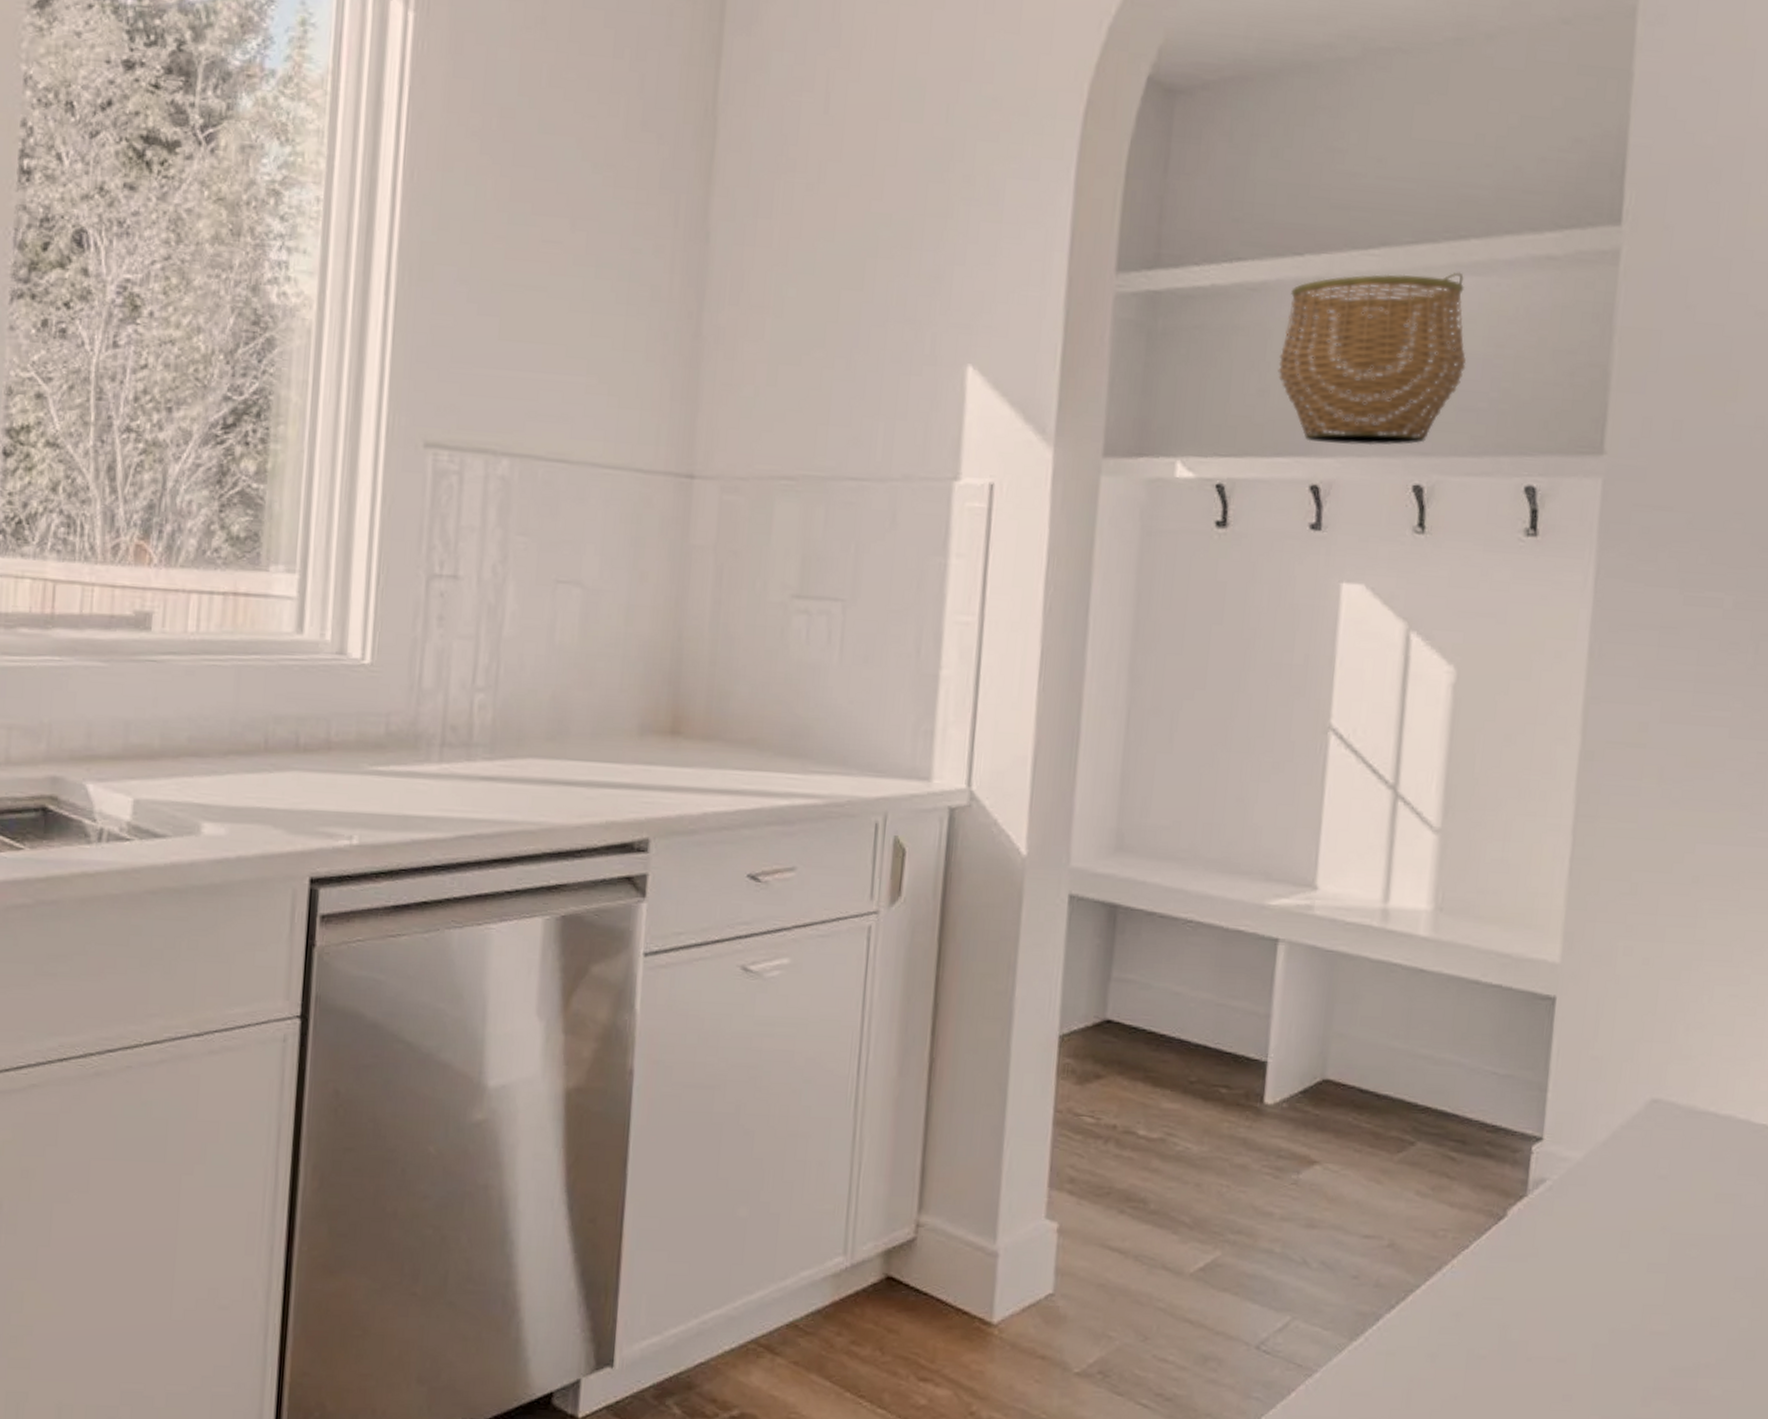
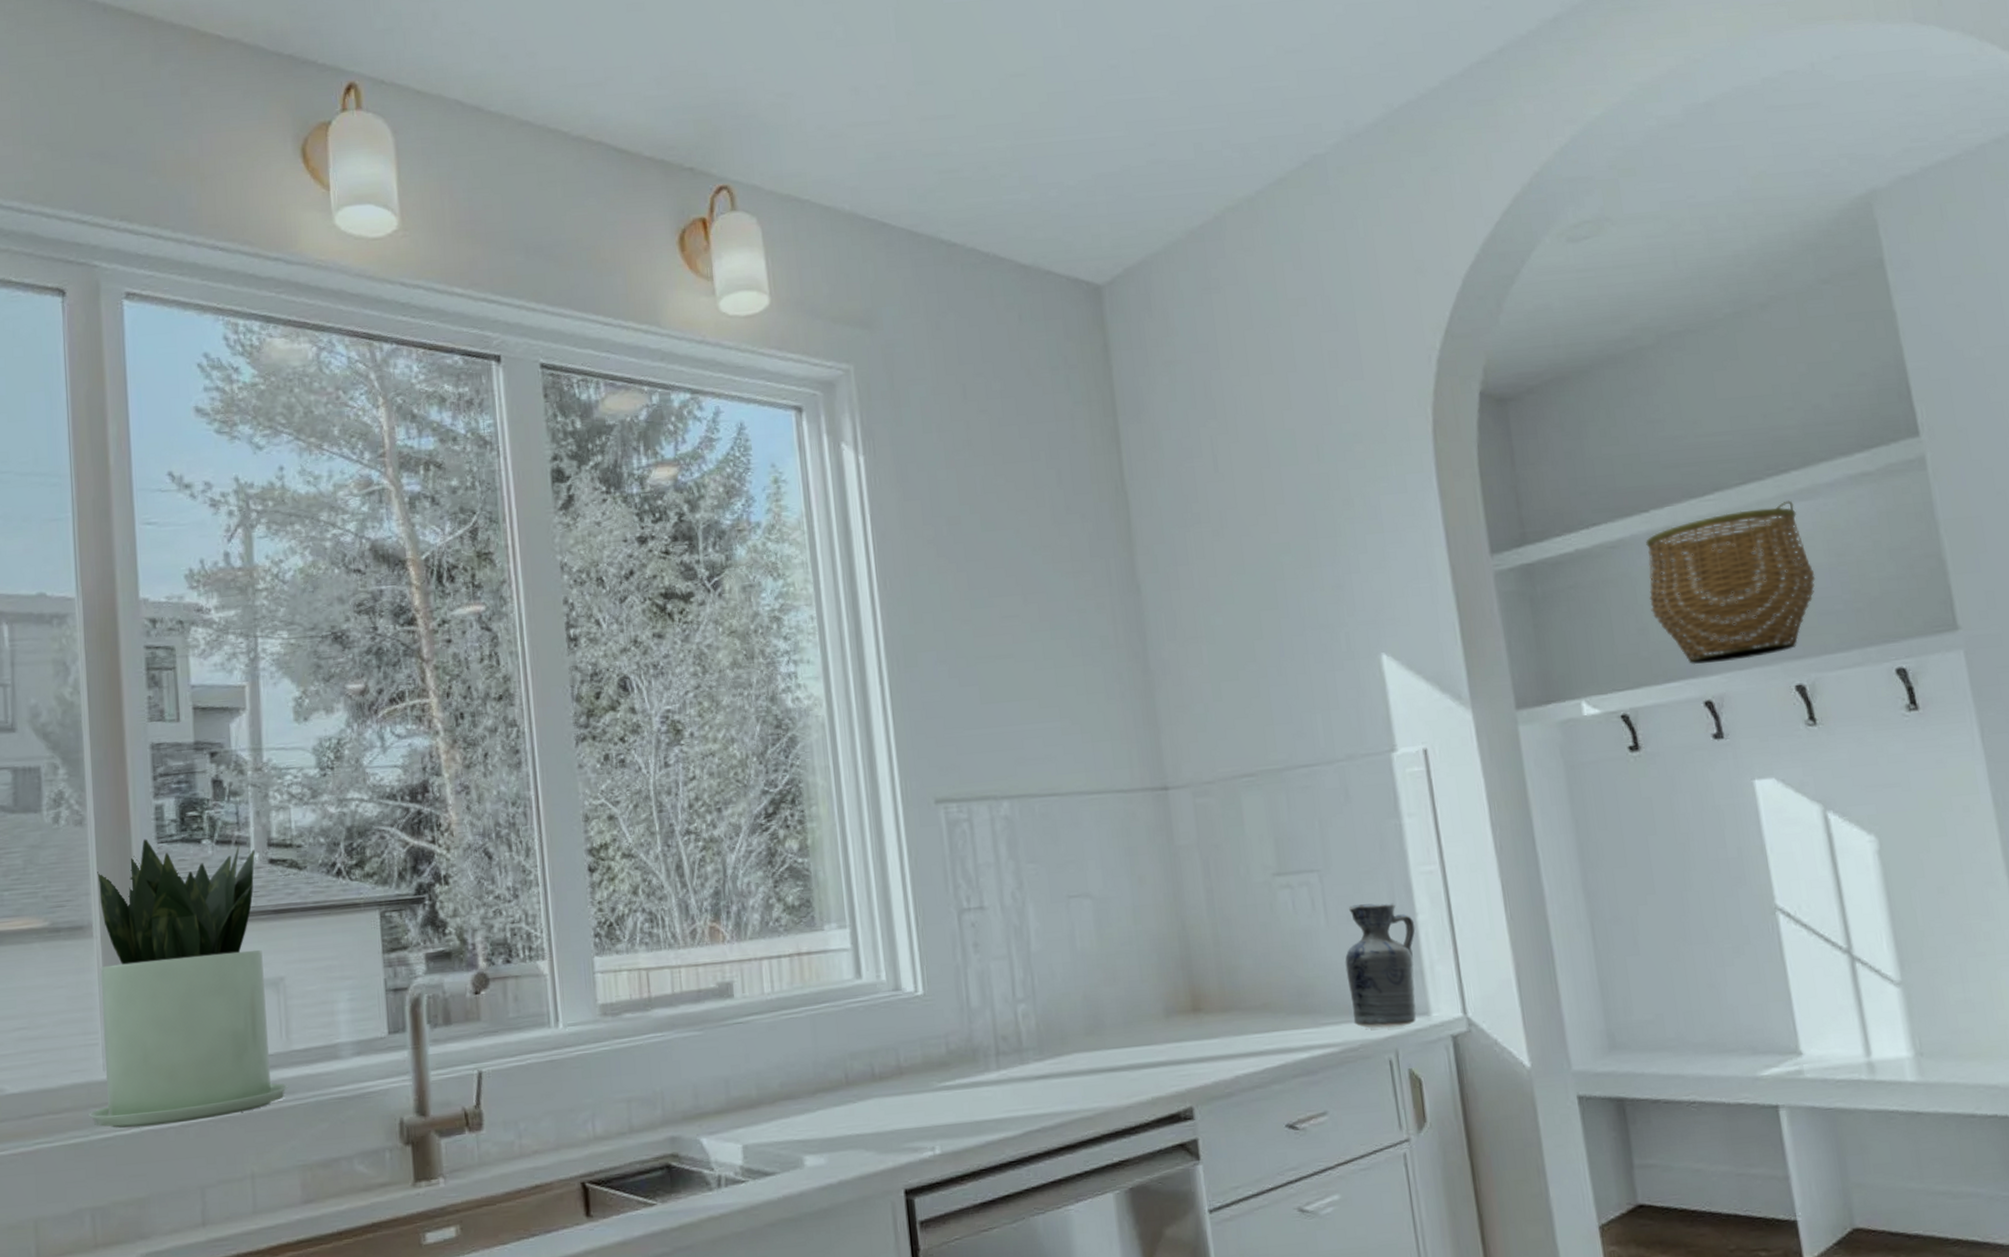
ceramic jug: none [846,646,937,789] -> present [1345,903,1417,1029]

